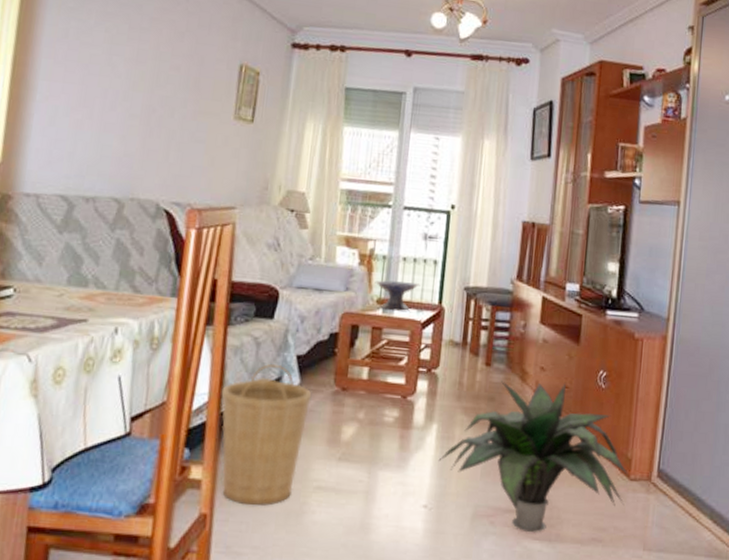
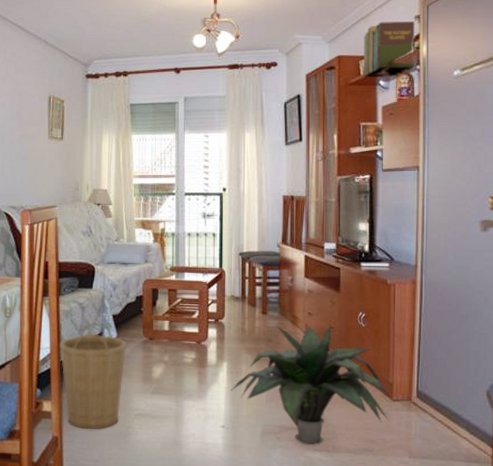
decorative bowl: present [374,280,421,311] -> none [167,252,204,275]
books: none [627,27,688,94] -> present [364,21,415,78]

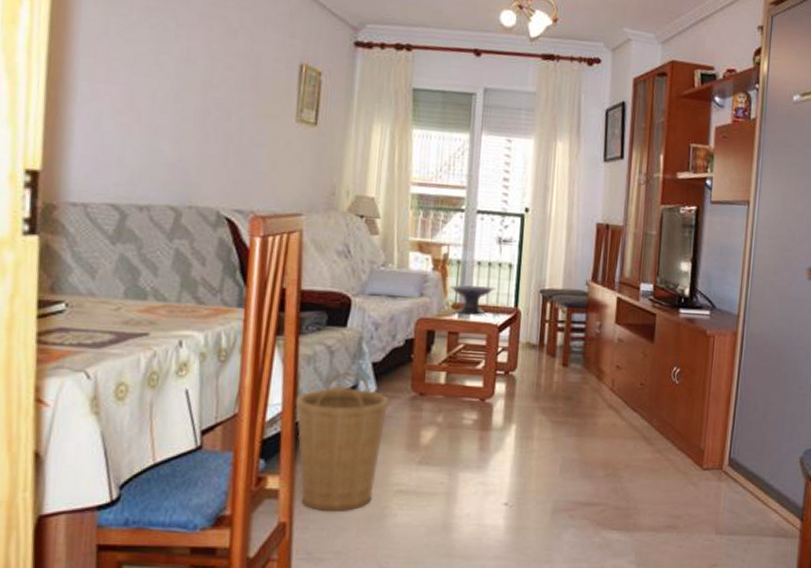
decorative bowl: none [167,252,204,275] -> present [449,285,496,315]
potted plant: present [230,324,390,445] -> none [518,380,700,523]
books: present [364,21,415,78] -> none [698,27,757,94]

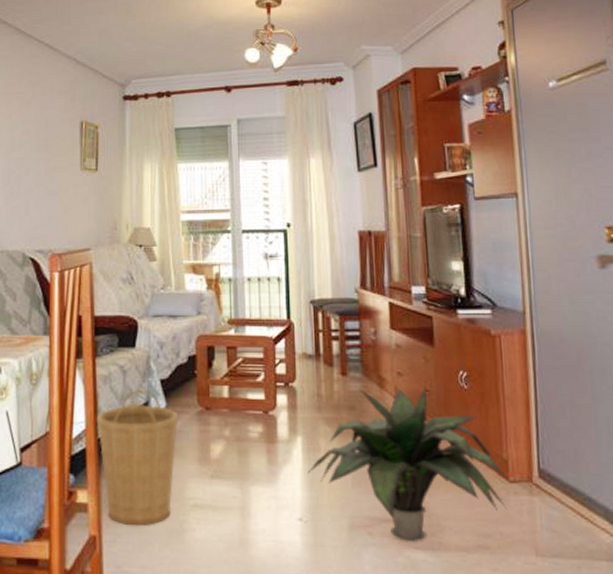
decorative bowl: present [449,285,496,315] -> none [224,300,268,329]
potted plant: none [518,380,700,523] -> present [307,386,508,541]

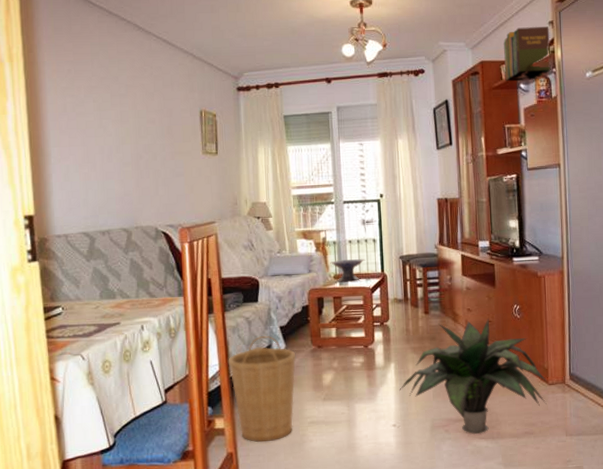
decorative bowl: none [224,300,268,329] -> present [330,258,366,282]
books: none [441,27,502,93] -> present [503,27,551,82]

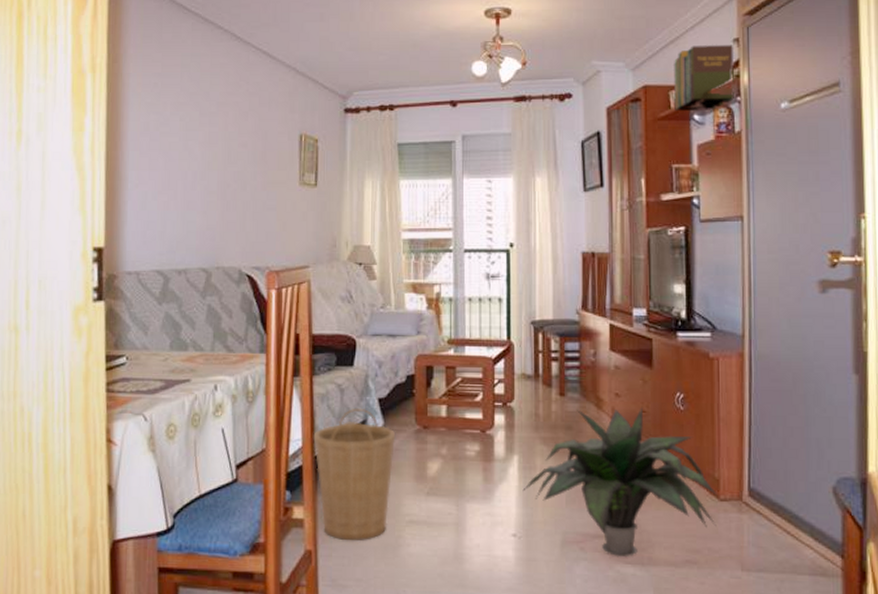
decorative bowl: present [330,258,366,282] -> none [444,320,488,349]

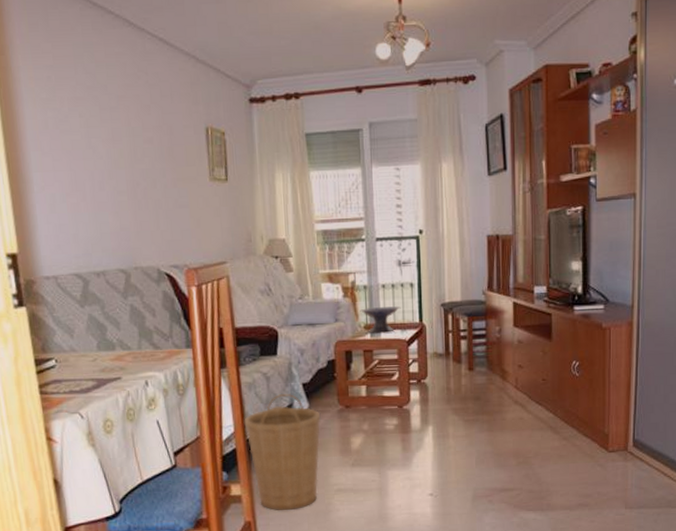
decorative bowl: none [444,320,488,349] -> present [360,305,401,333]
potted plant: present [522,407,717,556] -> none [437,376,606,505]
books: present [674,45,734,112] -> none [574,20,631,91]

